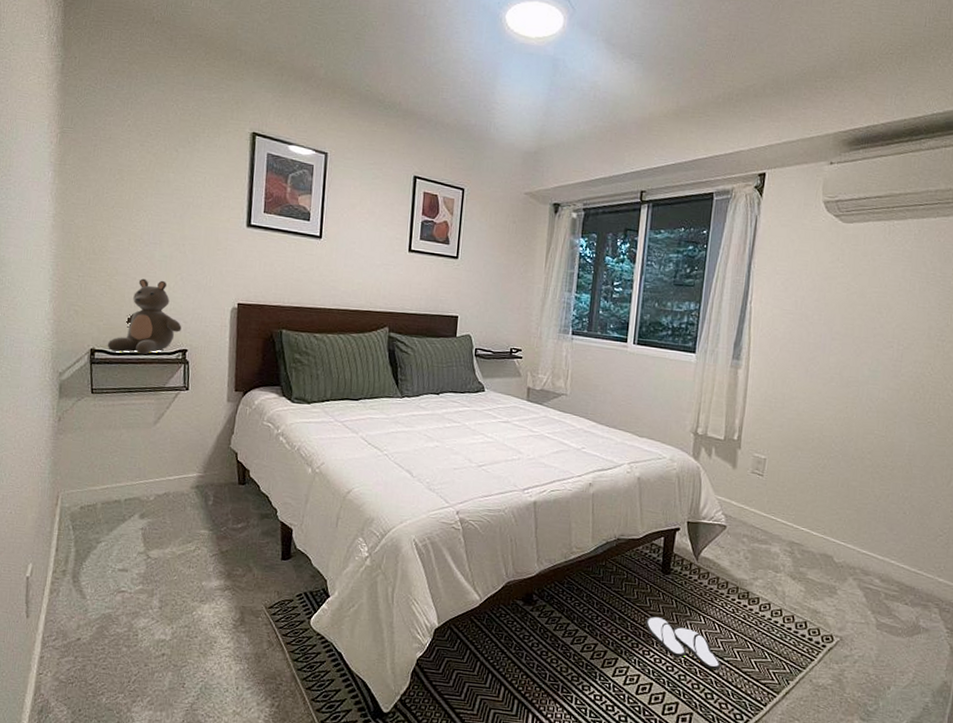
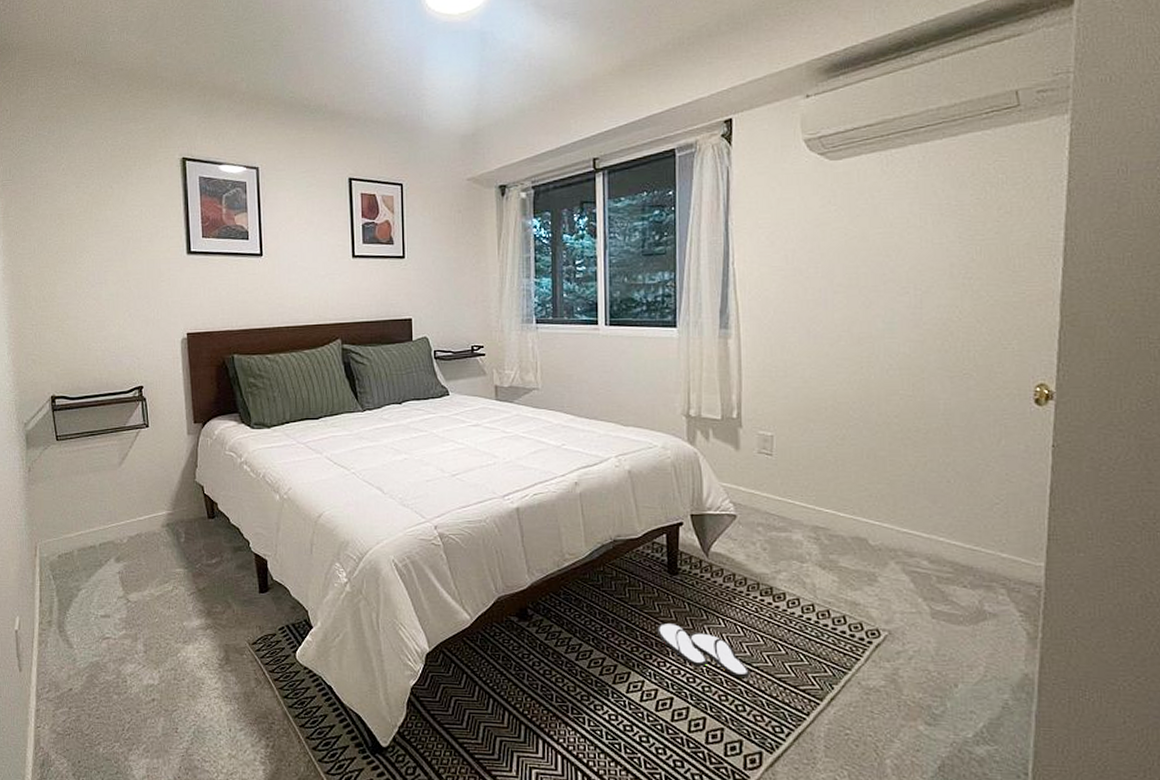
stuffed bear: present [107,278,182,355] -> none [66,319,135,397]

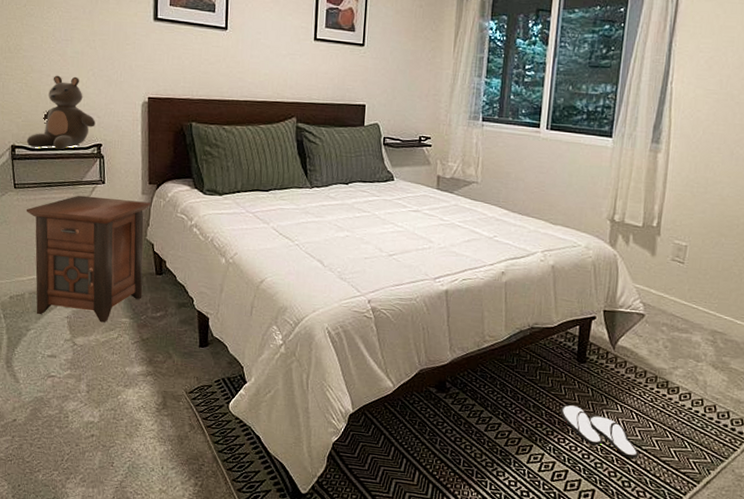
stuffed bear: none [66,319,135,397] -> present [26,75,96,150]
nightstand: none [69,441,197,575] -> present [26,195,151,323]

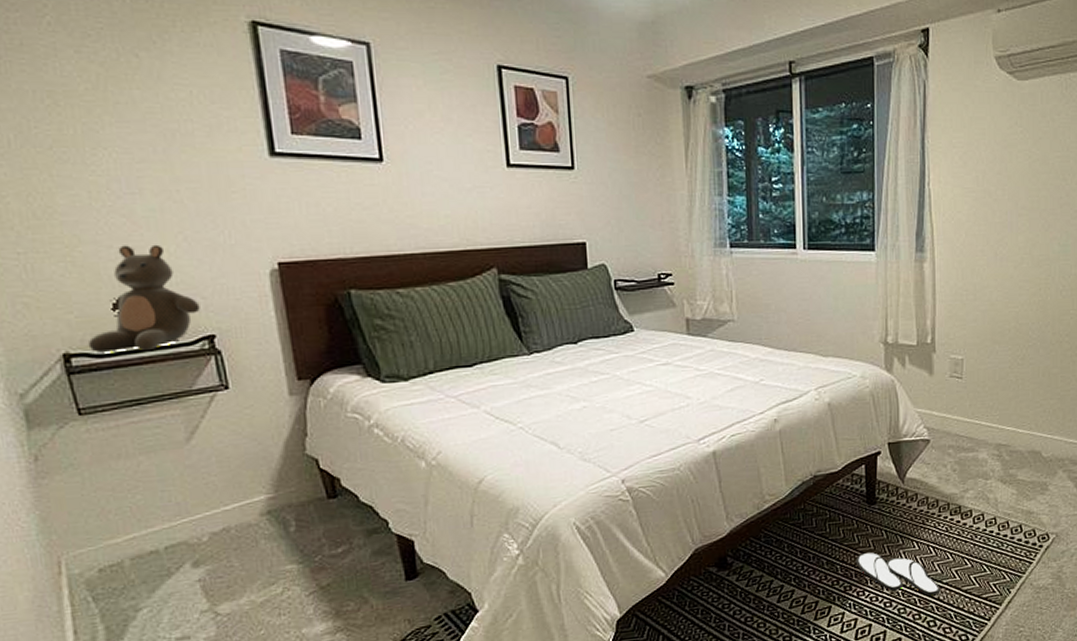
nightstand: present [26,195,151,323] -> none [104,404,312,586]

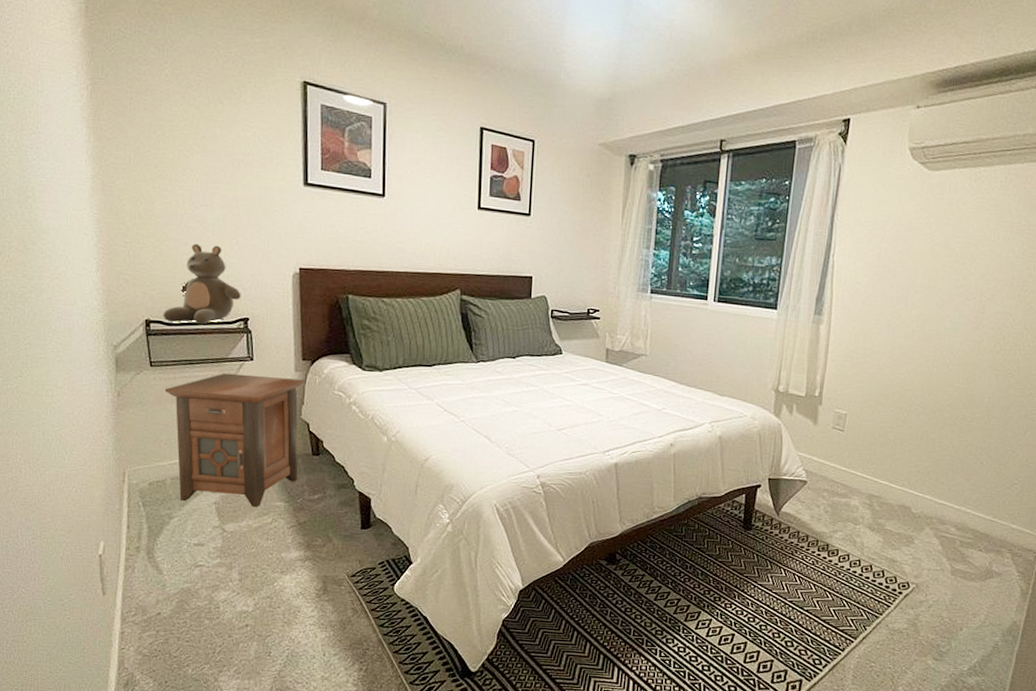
nightstand: none [104,404,312,586] -> present [164,373,305,508]
slippers: present [857,552,941,596] -> none [728,570,801,620]

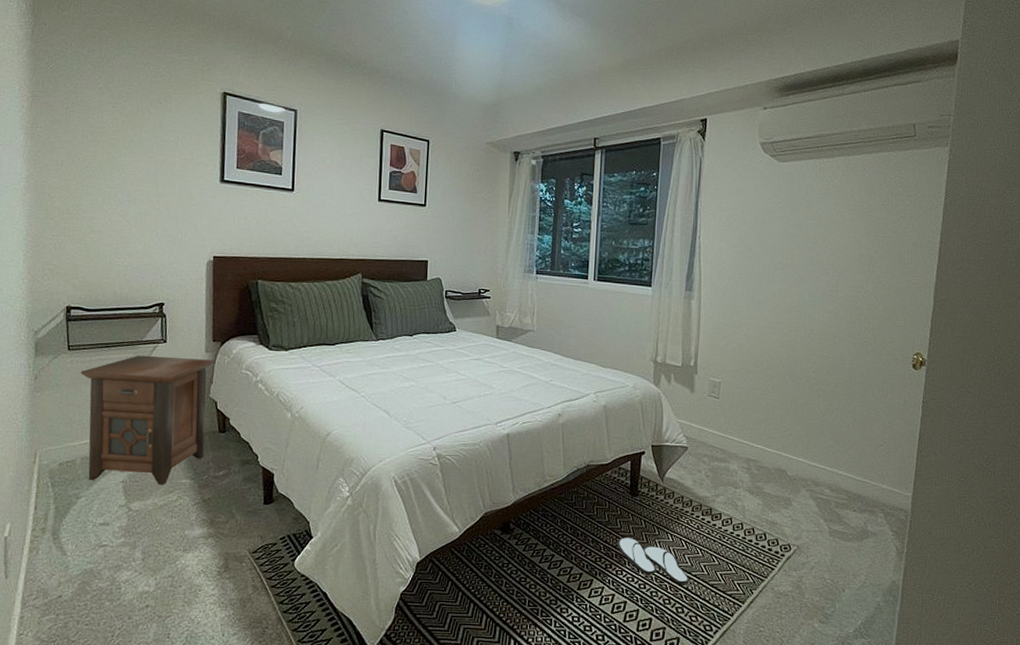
stuffed bear: present [163,243,241,325] -> none [83,235,158,310]
slippers: none [728,570,801,620] -> present [618,537,690,585]

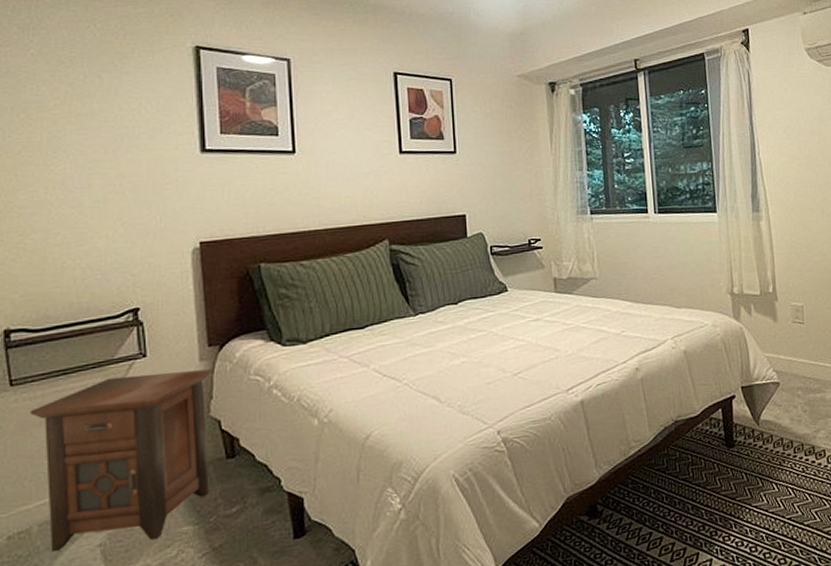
slippers: present [618,537,690,585] -> none [720,495,803,539]

